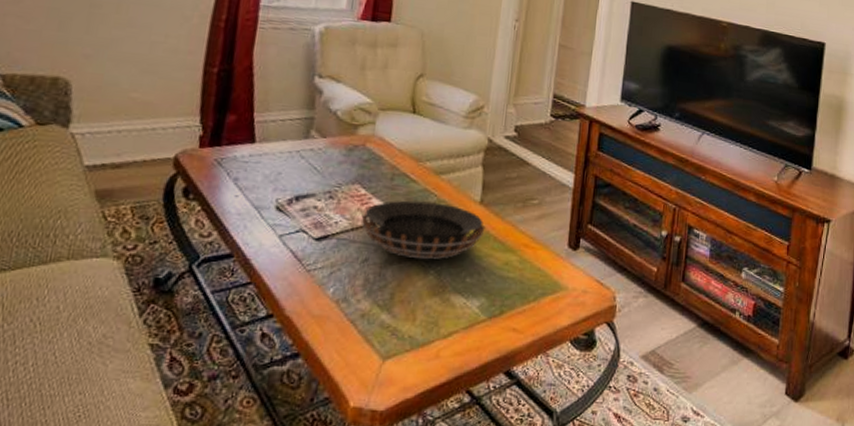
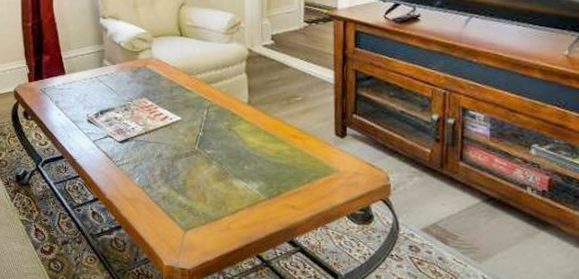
decorative bowl: present [361,200,486,260] -> none [151,107,256,153]

